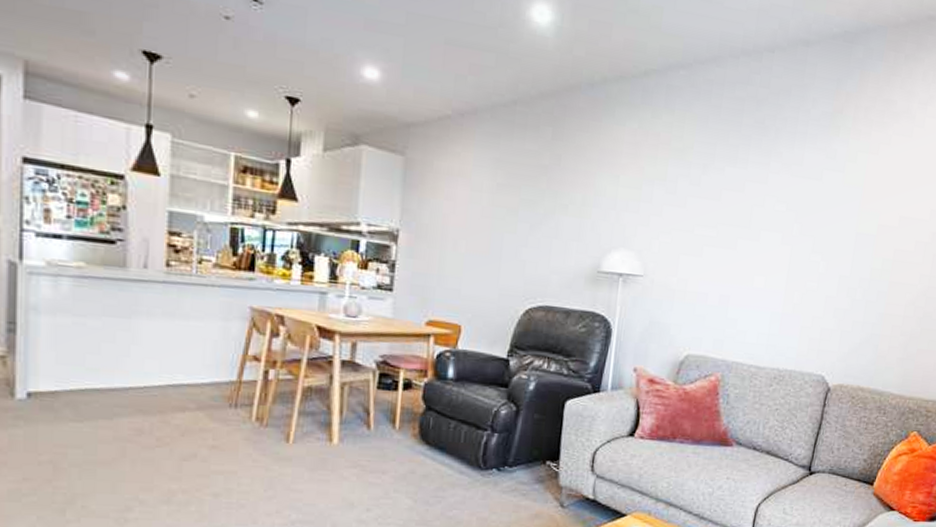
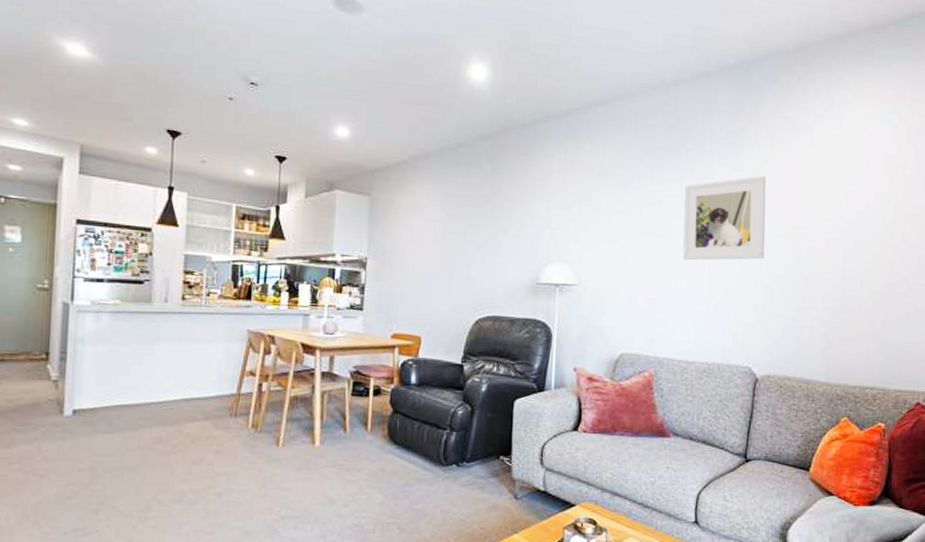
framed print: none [762,166,860,260] -> present [683,176,766,261]

